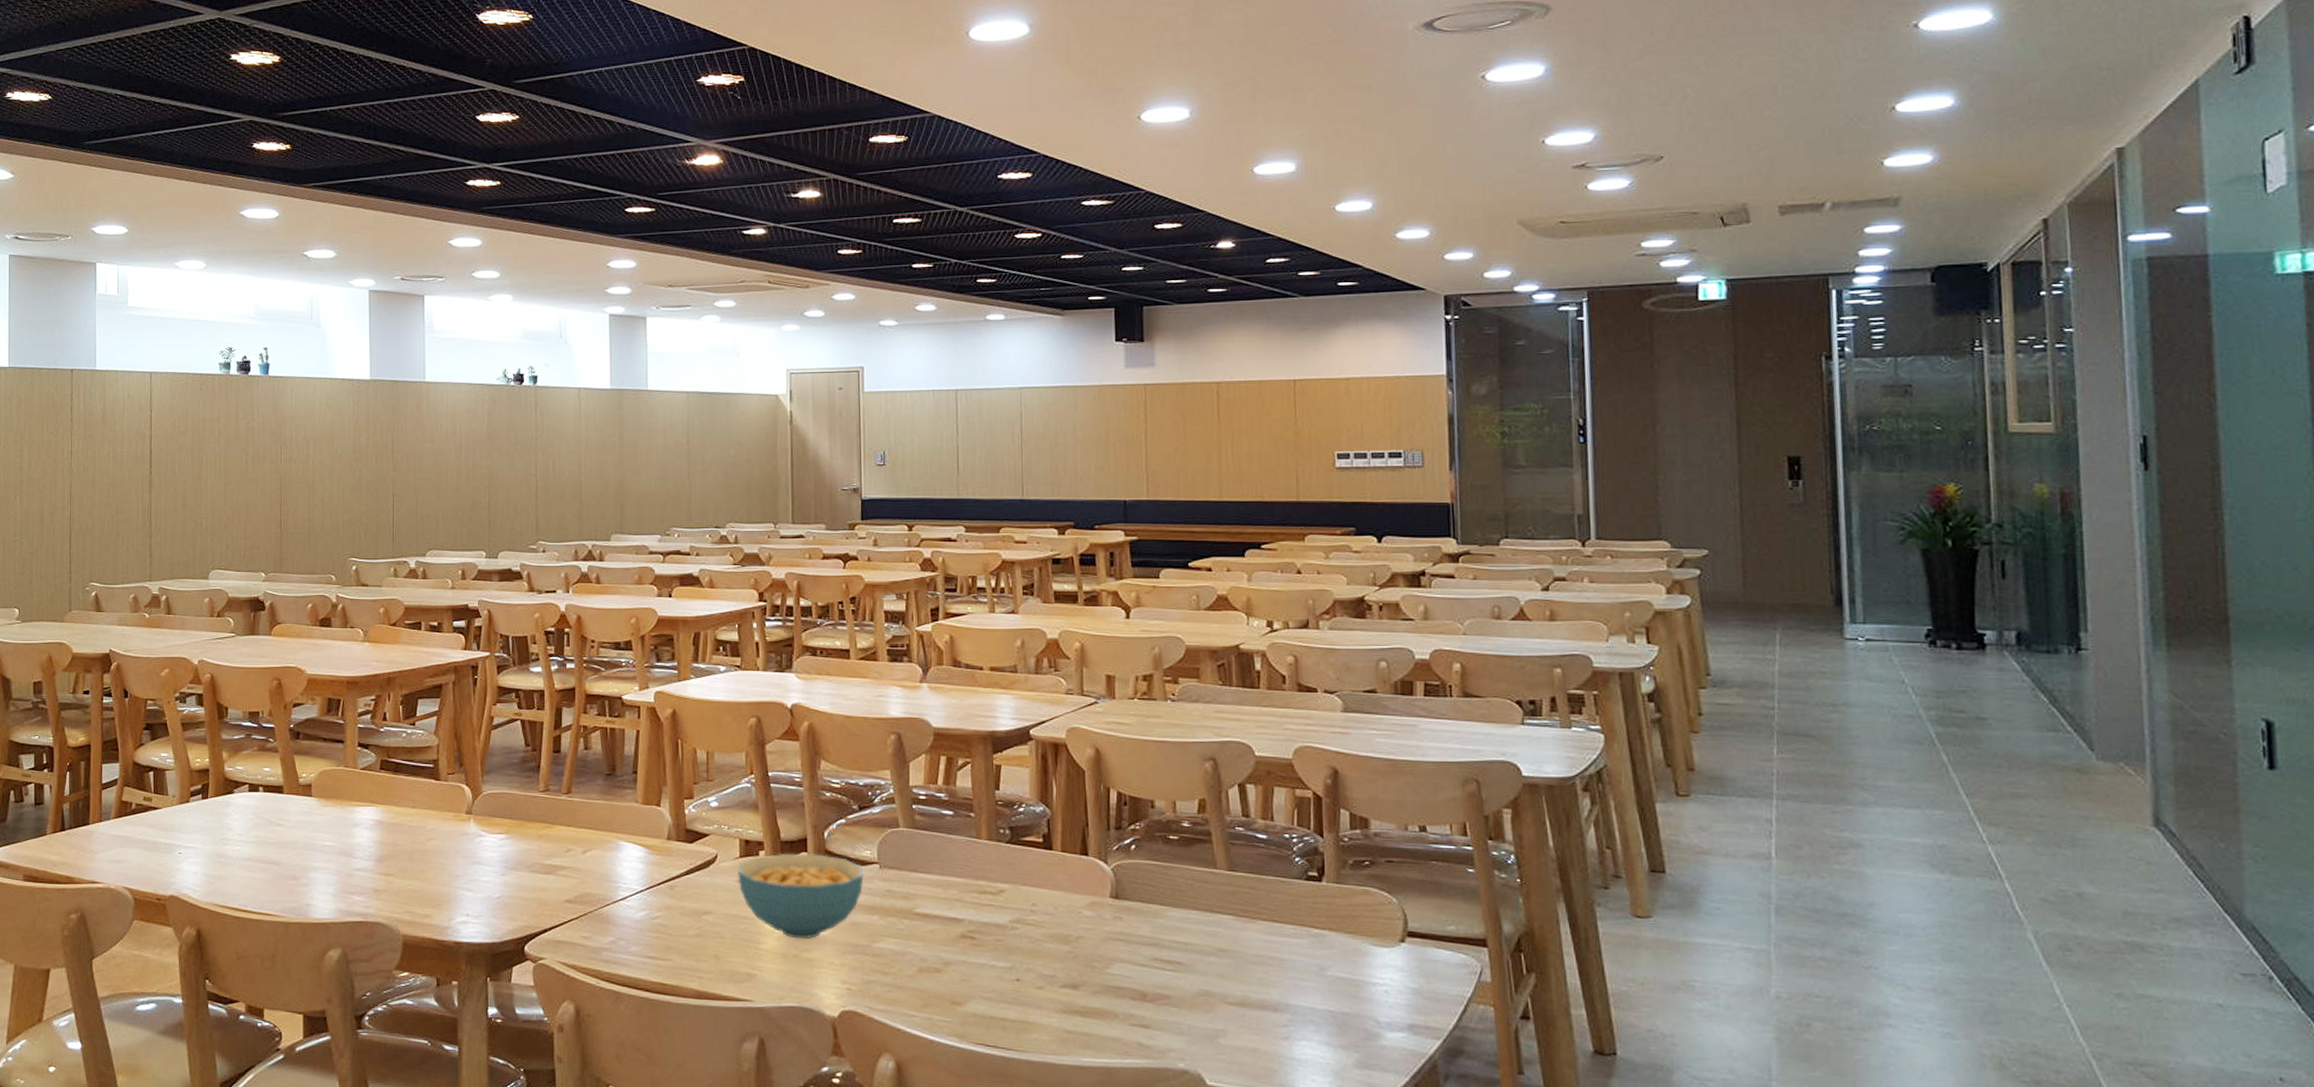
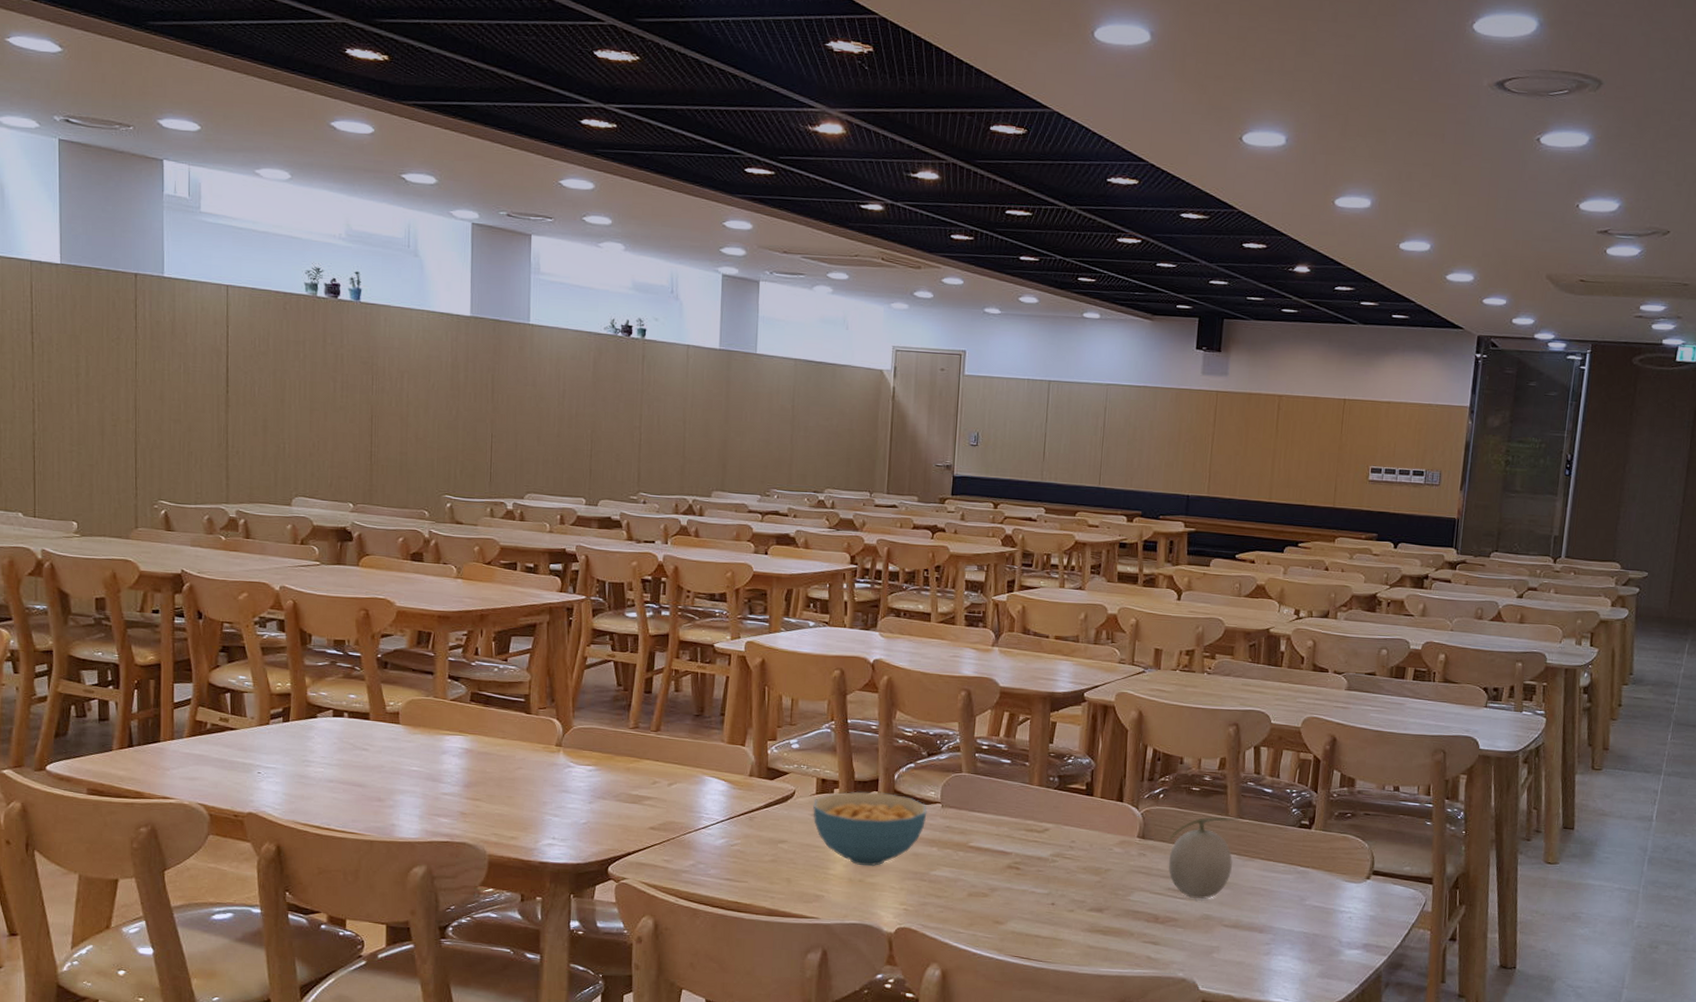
fruit: none [1148,869,1232,970] -> present [1168,816,1241,899]

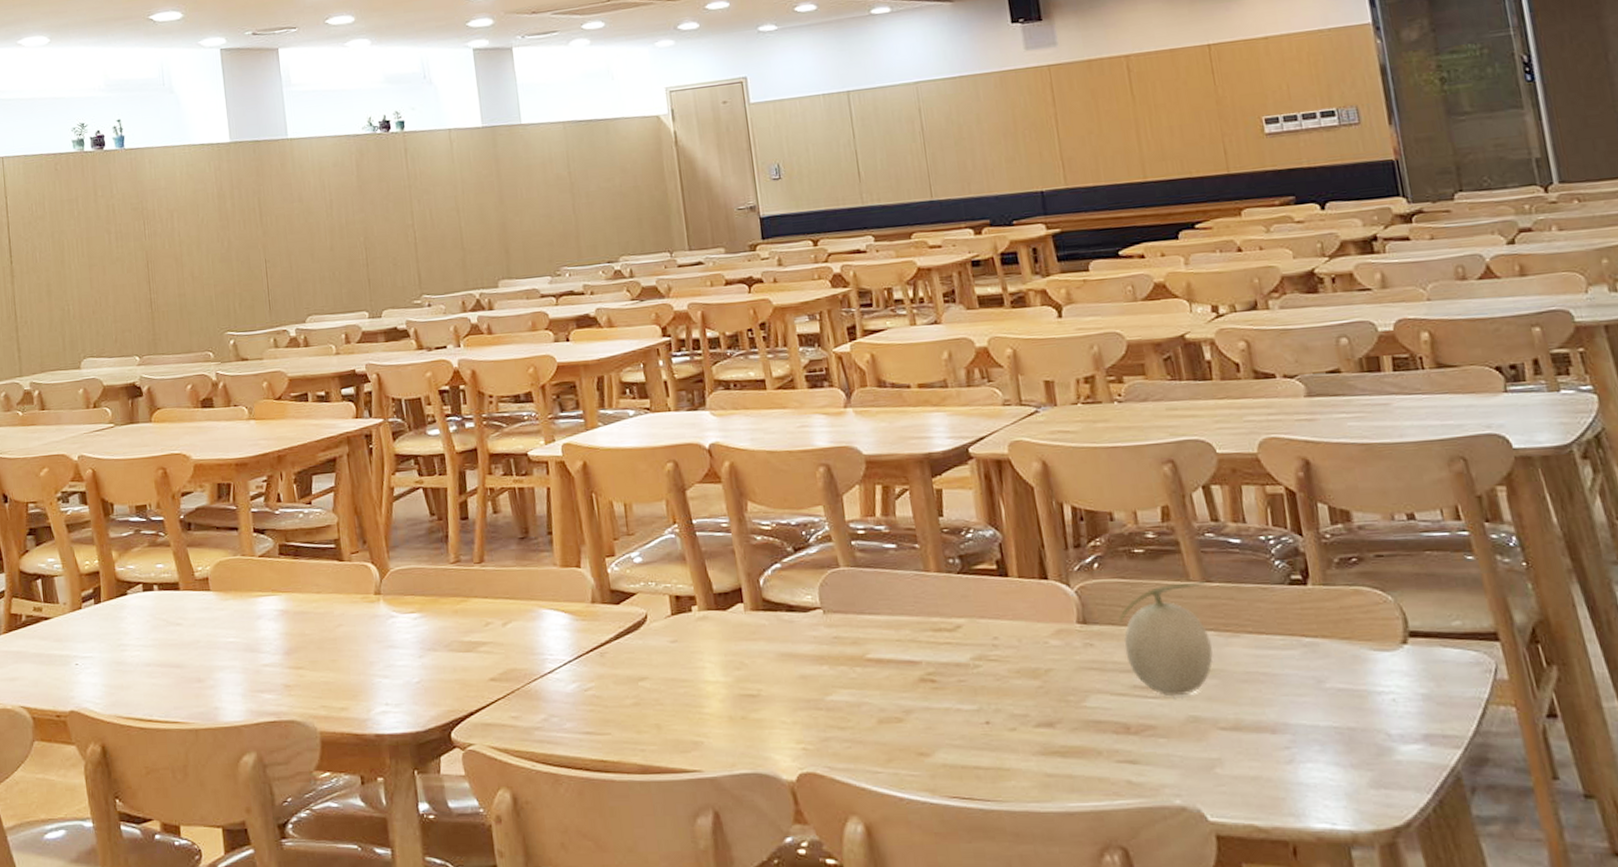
cereal bowl: present [813,791,927,867] -> none [671,604,808,699]

